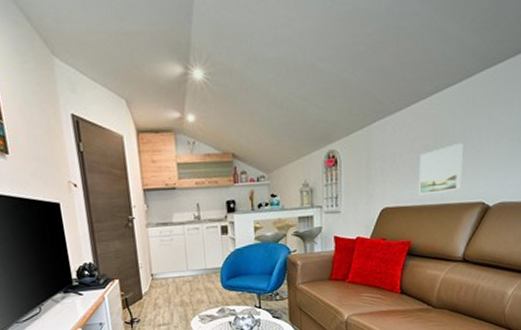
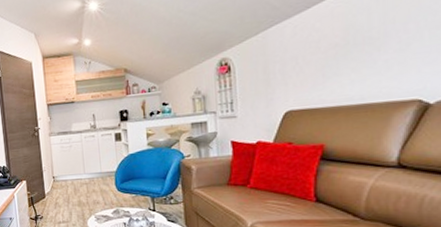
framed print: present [419,142,463,195] -> none [328,37,388,96]

